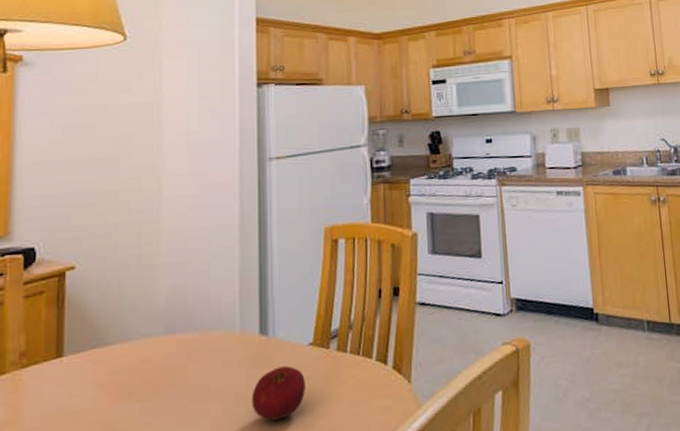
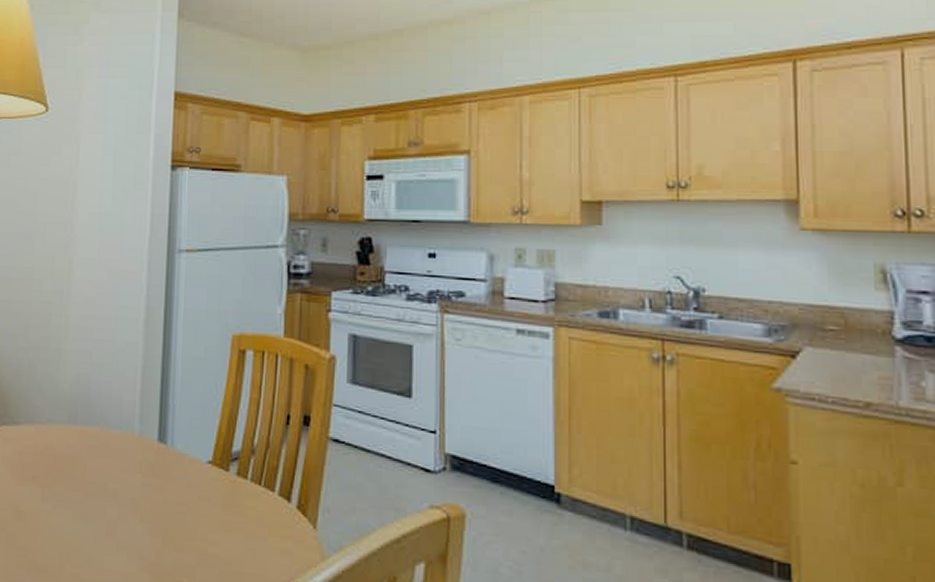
fruit: present [251,366,305,421] -> none [146,480,201,538]

